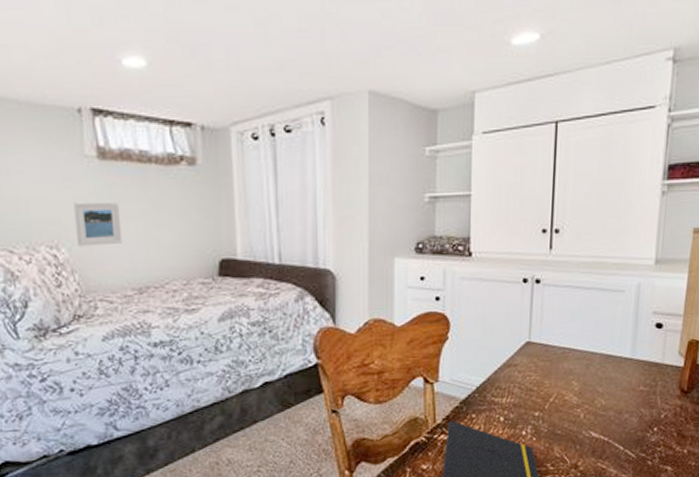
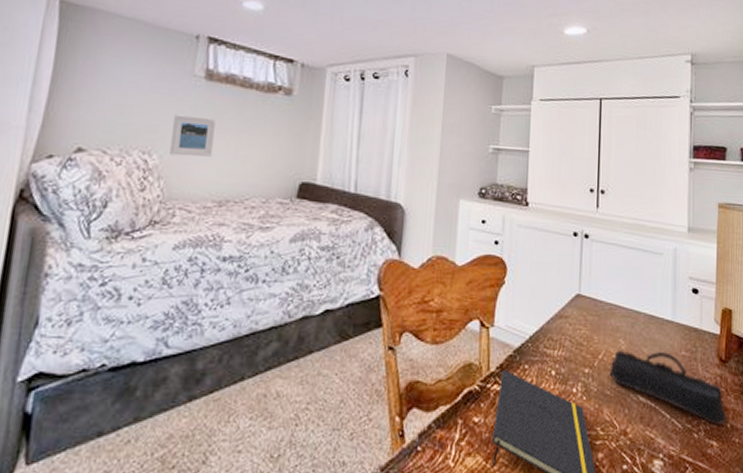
pencil case: none [561,389,684,452] -> present [609,350,726,425]

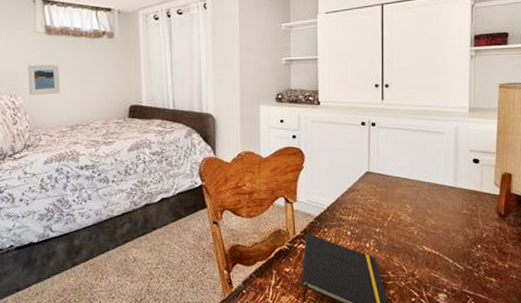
pencil case: present [609,350,726,425] -> none [398,212,505,266]

